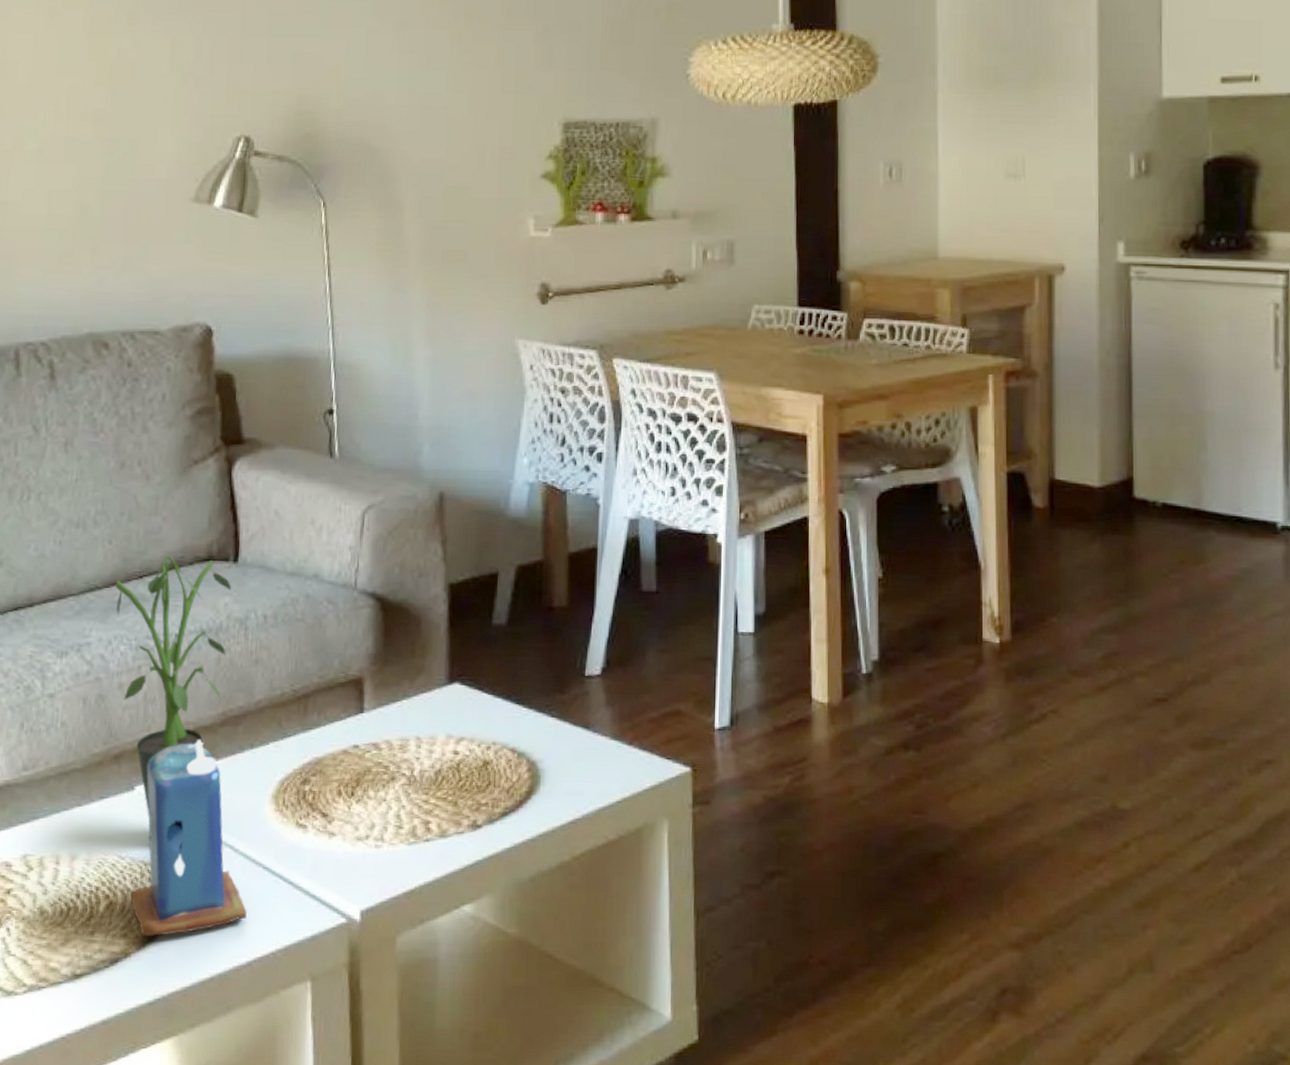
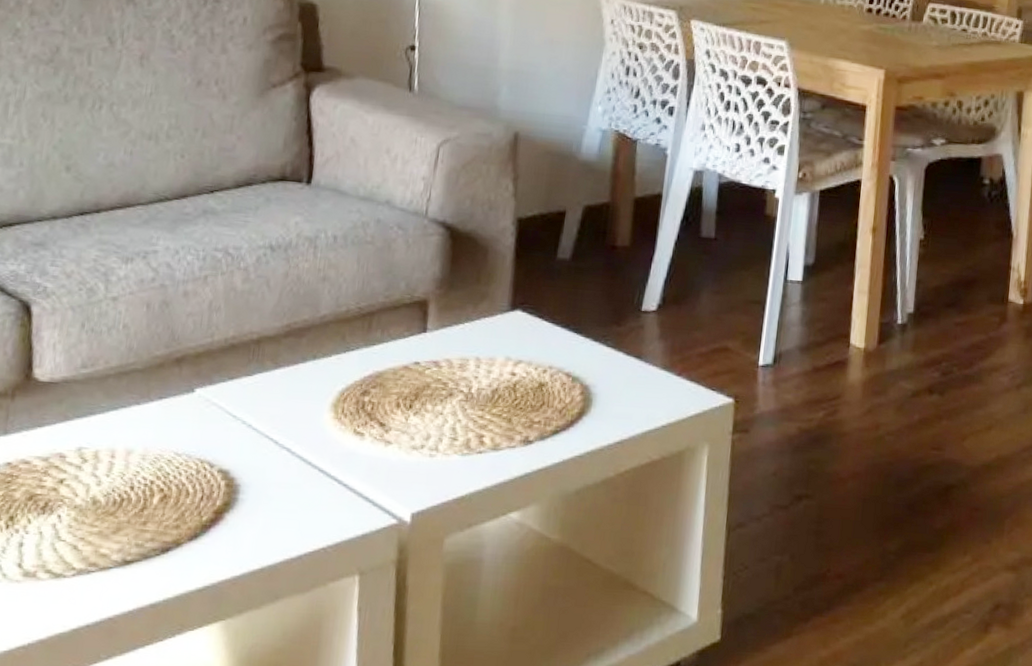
potted plant: present [115,555,232,817] -> none [185,172,304,418]
candle: present [130,740,247,936] -> none [185,348,300,529]

